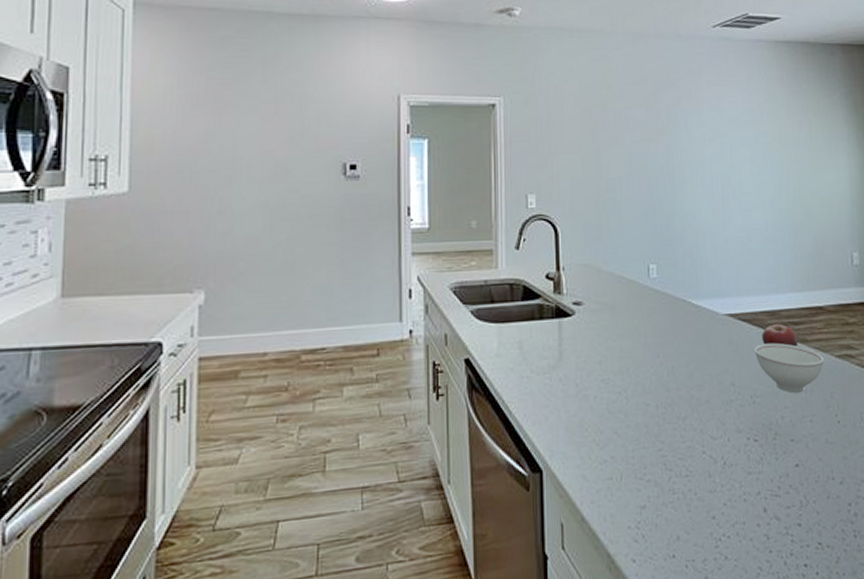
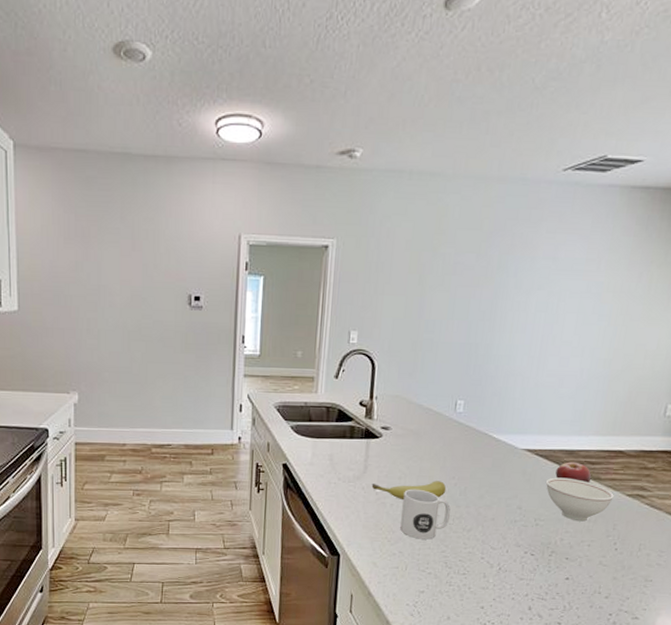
fruit: none [570,361,653,389] -> present [371,481,447,499]
mug: none [607,373,661,438] -> present [400,489,451,540]

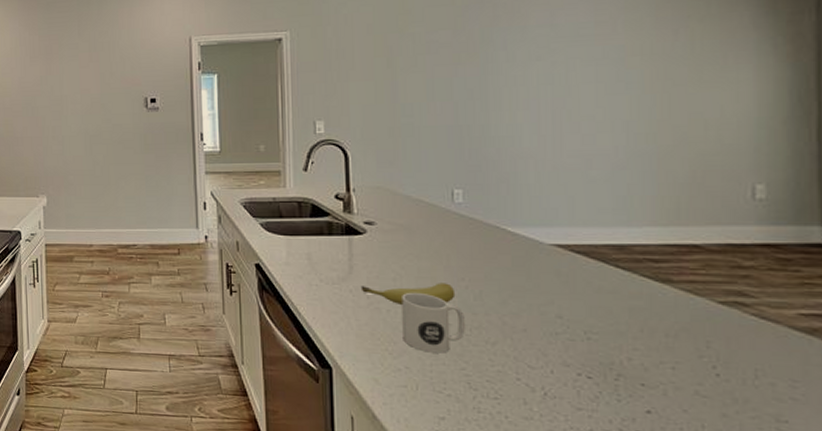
bowl: present [545,477,614,522] -> none [591,279,698,336]
fruit: present [555,461,592,483] -> none [603,259,658,286]

